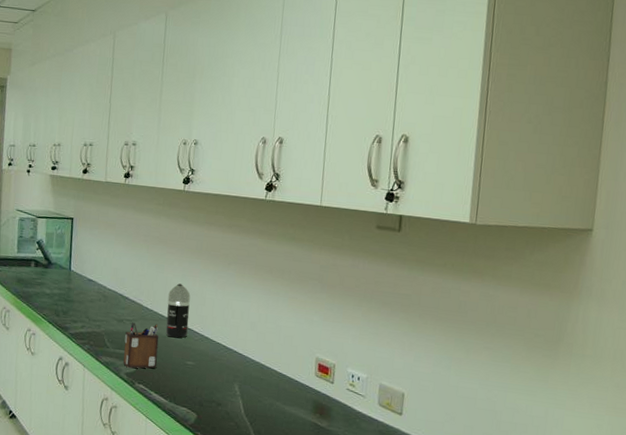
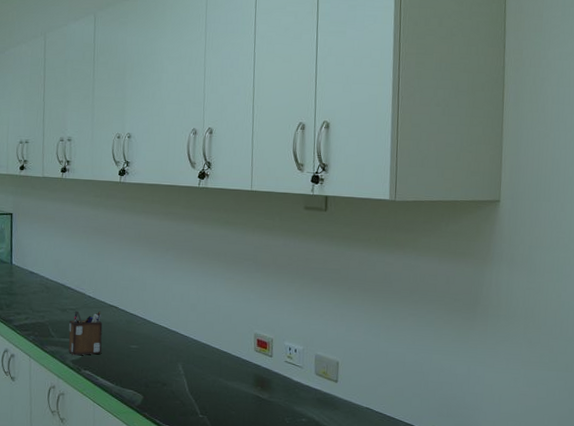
spray bottle: present [165,283,191,338] -> none [109,271,131,324]

